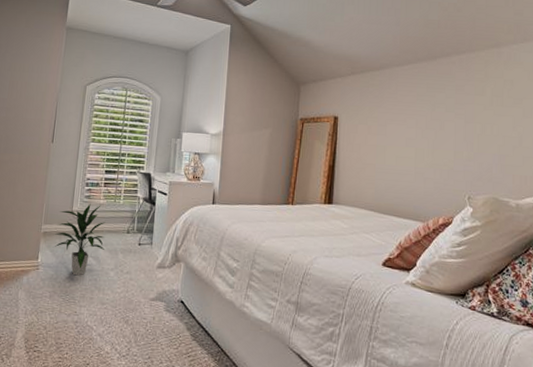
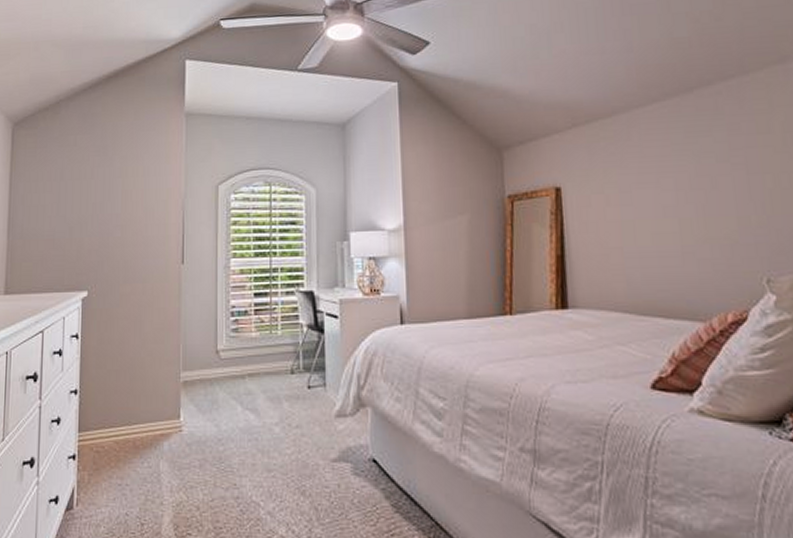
indoor plant: present [54,204,106,276] -> none [197,339,265,436]

